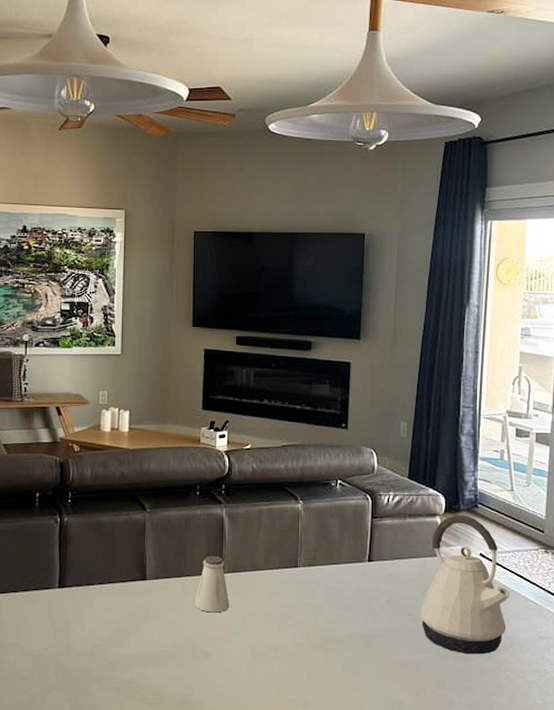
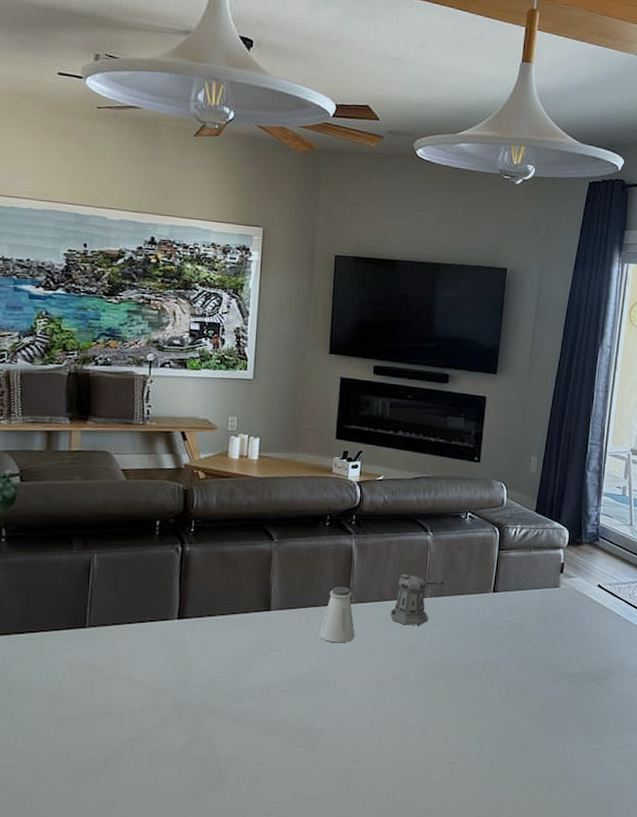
pepper shaker: none [264,542,318,595] -> present [391,573,445,625]
kettle: present [419,515,511,655] -> none [538,548,624,680]

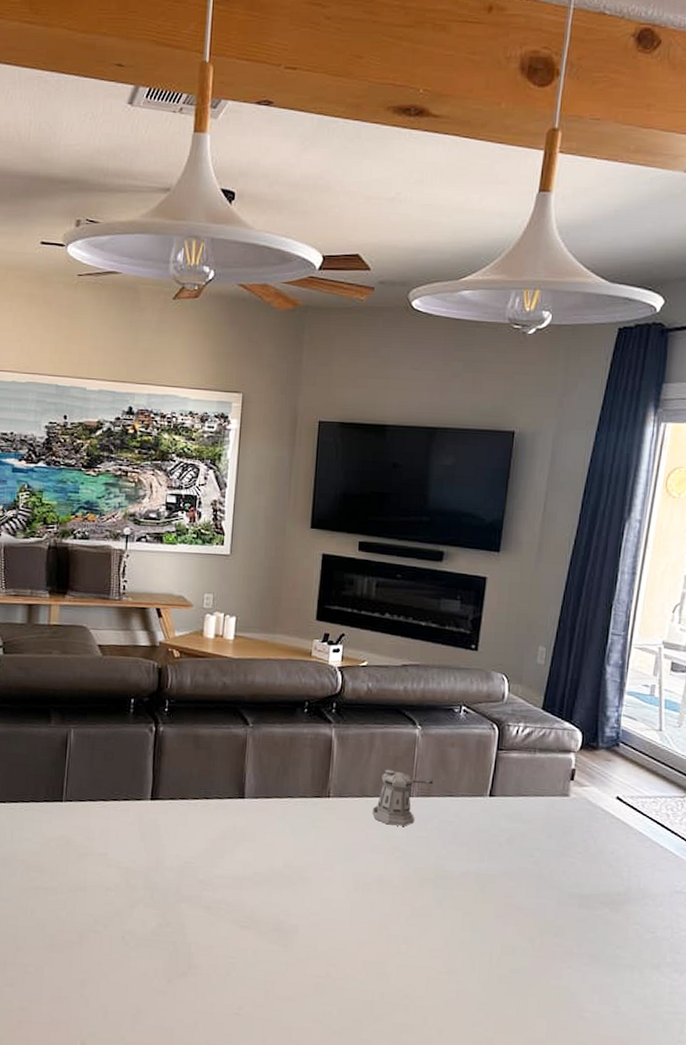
saltshaker: present [319,586,355,643] -> none [295,777,333,839]

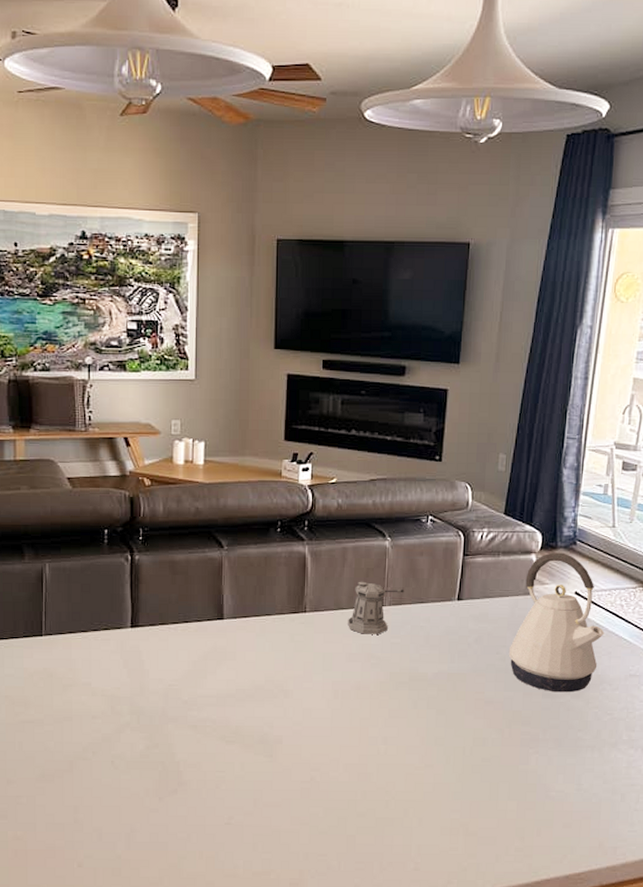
kettle: none [542,753,648,905] -> present [508,552,605,693]

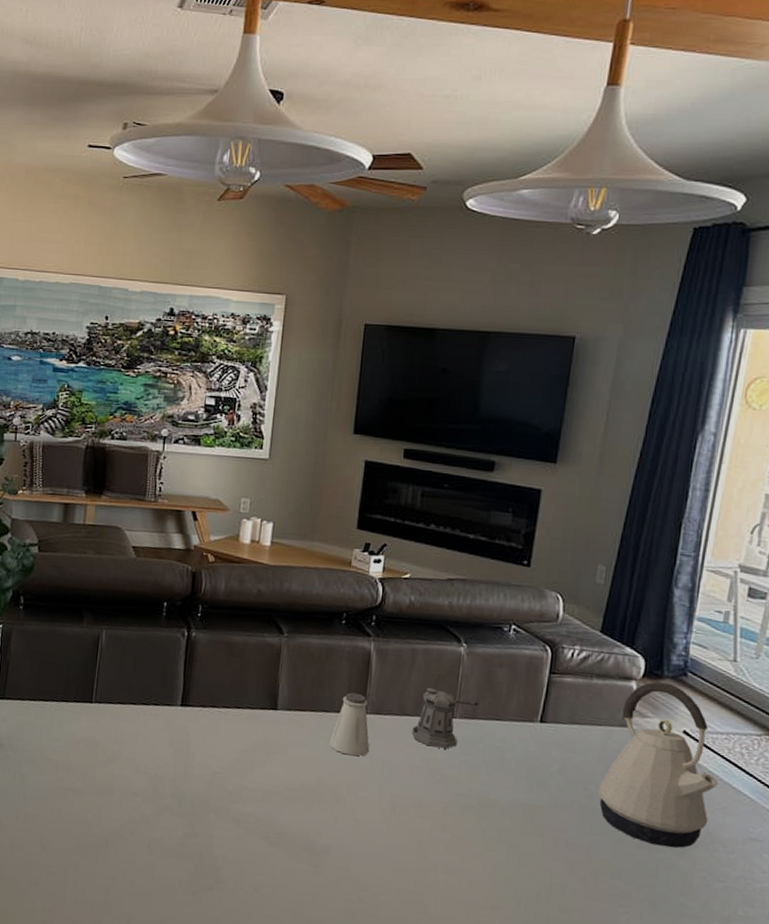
saltshaker: none [274,594,311,652] -> present [329,692,370,757]

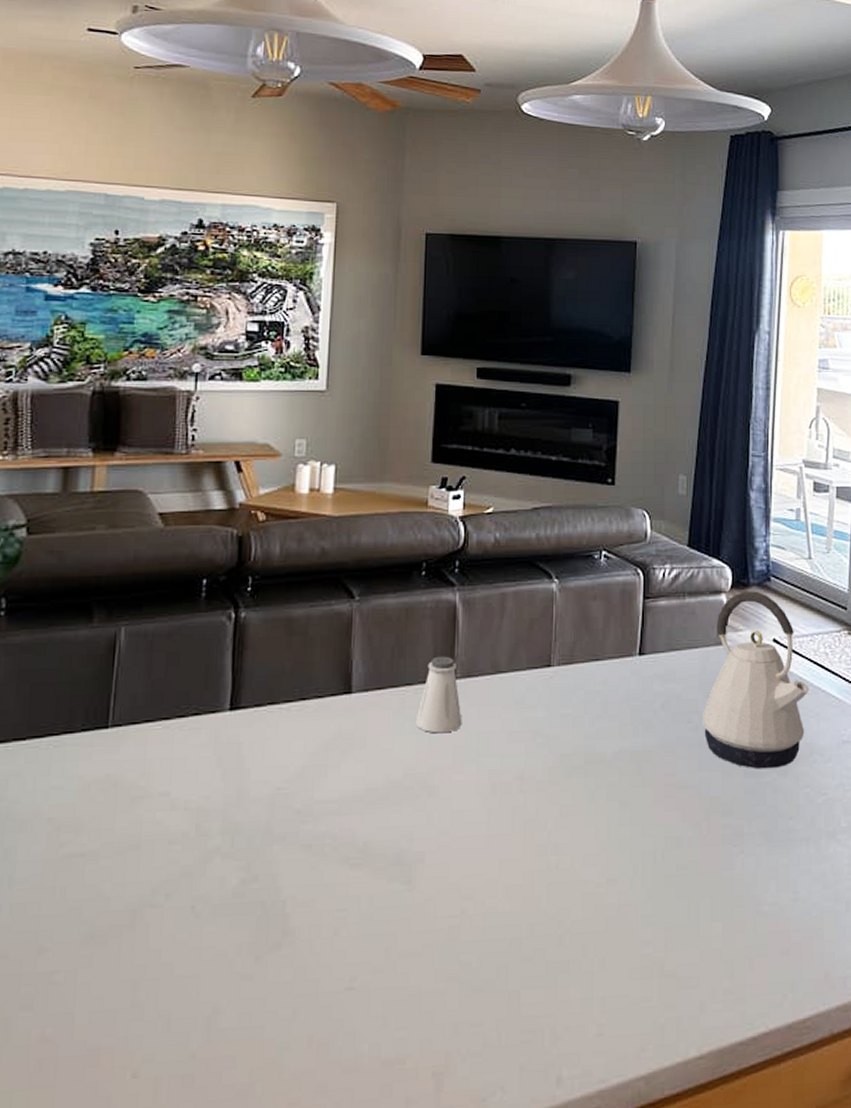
pepper shaker: present [412,687,479,749] -> none [508,635,576,705]

